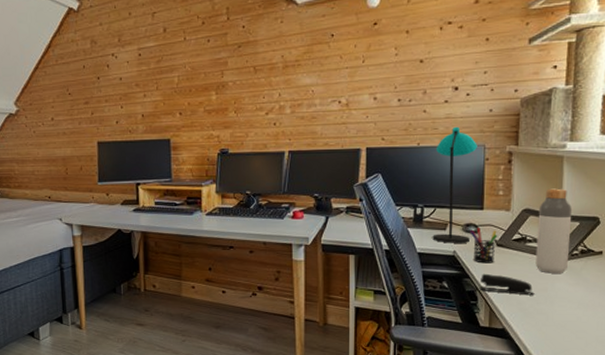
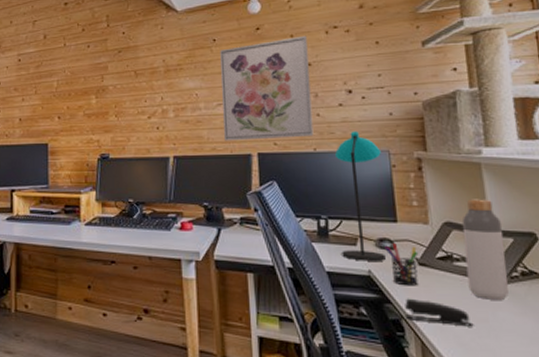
wall art: none [336,31,422,136] -> present [220,35,314,141]

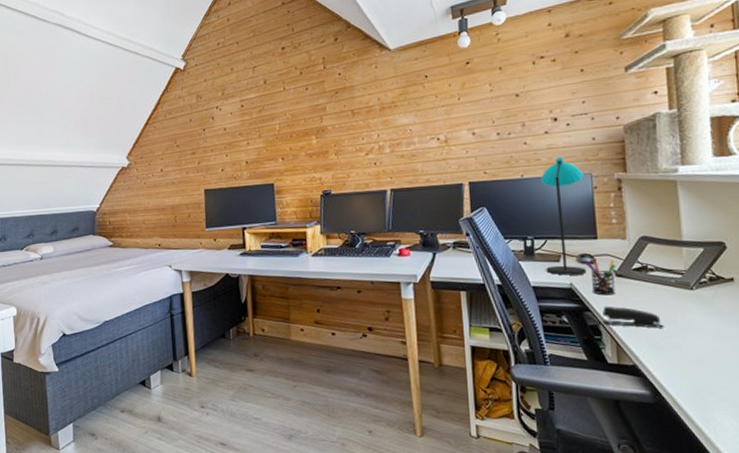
wall art: present [220,35,314,141] -> none [432,67,521,173]
bottle: present [461,199,509,300] -> none [657,213,697,304]

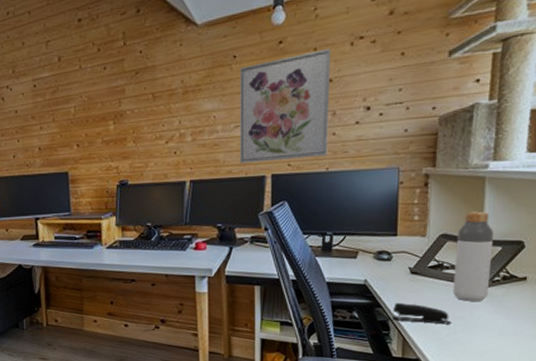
wall art: none [432,67,521,173] -> present [239,48,331,164]
desk lamp: present [541,156,586,276] -> none [342,149,391,272]
pen holder: present [585,258,616,296] -> none [382,255,413,292]
bottle: none [657,213,697,304] -> present [452,211,495,301]

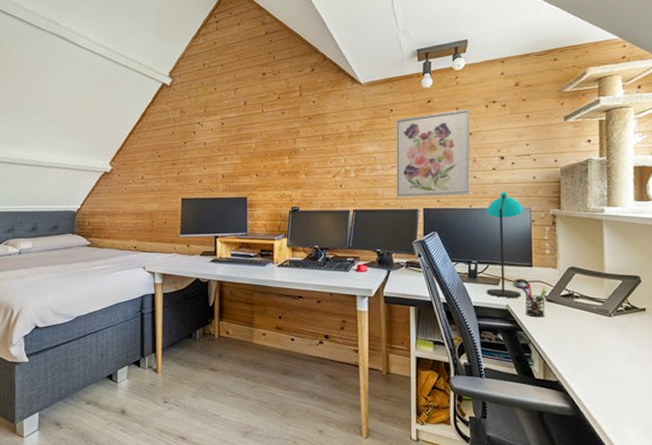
desk lamp: none [342,149,391,272] -> present [486,191,524,298]
pen holder: none [382,255,413,292] -> present [521,284,547,318]
stapler: present [391,302,452,325] -> none [532,327,585,349]
bottle: present [452,211,495,301] -> none [583,249,615,328]

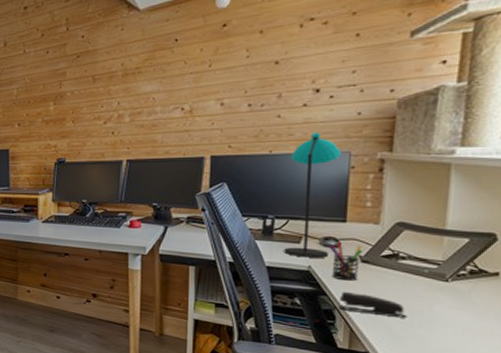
wall art: present [395,108,470,198] -> none [177,30,278,145]
stapler: none [532,327,585,349] -> present [338,291,407,318]

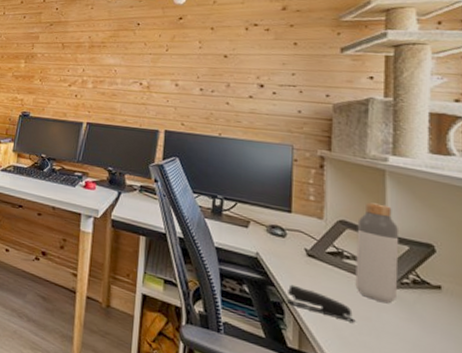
desk lamp: present [284,132,341,258] -> none [232,122,285,247]
pen holder: present [329,242,363,281] -> none [275,232,309,275]
bottle: none [409,200,461,295] -> present [355,202,400,303]

